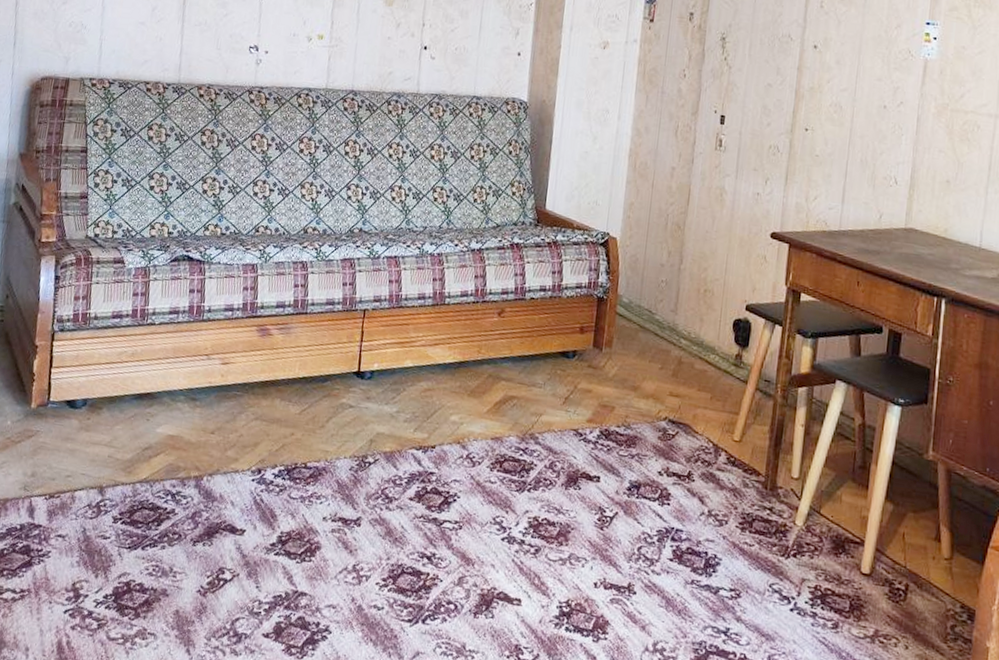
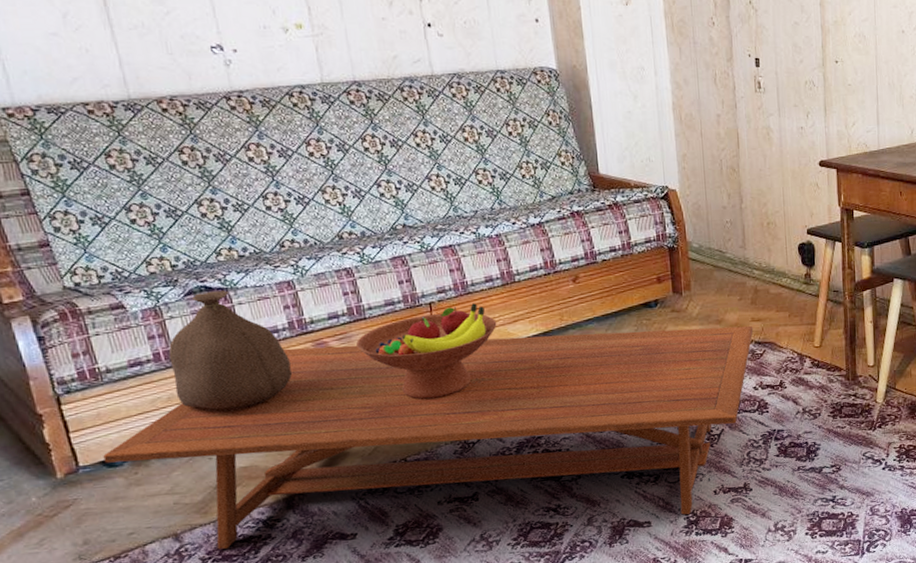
coffee table: none [69,328,670,603] -> present [103,325,754,550]
bag: none [139,261,235,378] -> present [168,290,293,410]
fruit bowl: none [293,317,419,408] -> present [356,303,497,400]

